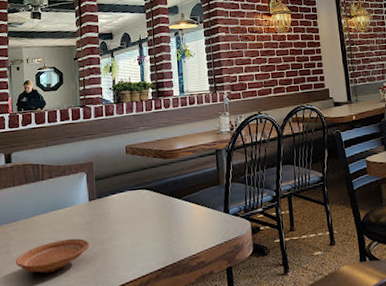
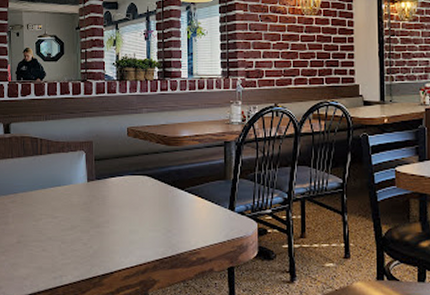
plate: present [15,238,89,274] -> none [13,217,86,249]

